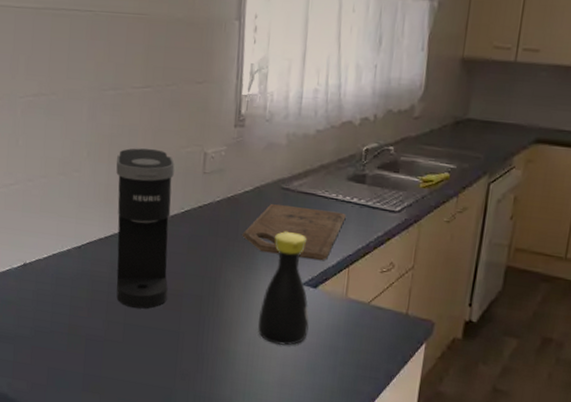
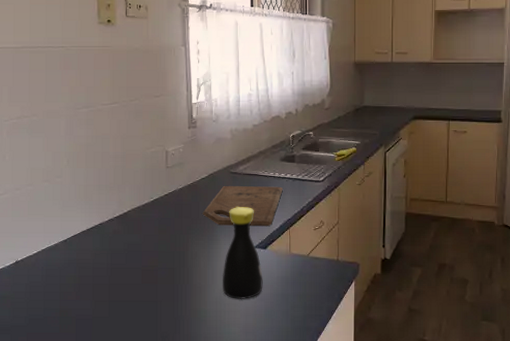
coffee maker: present [116,148,175,309] -> none [92,153,145,286]

